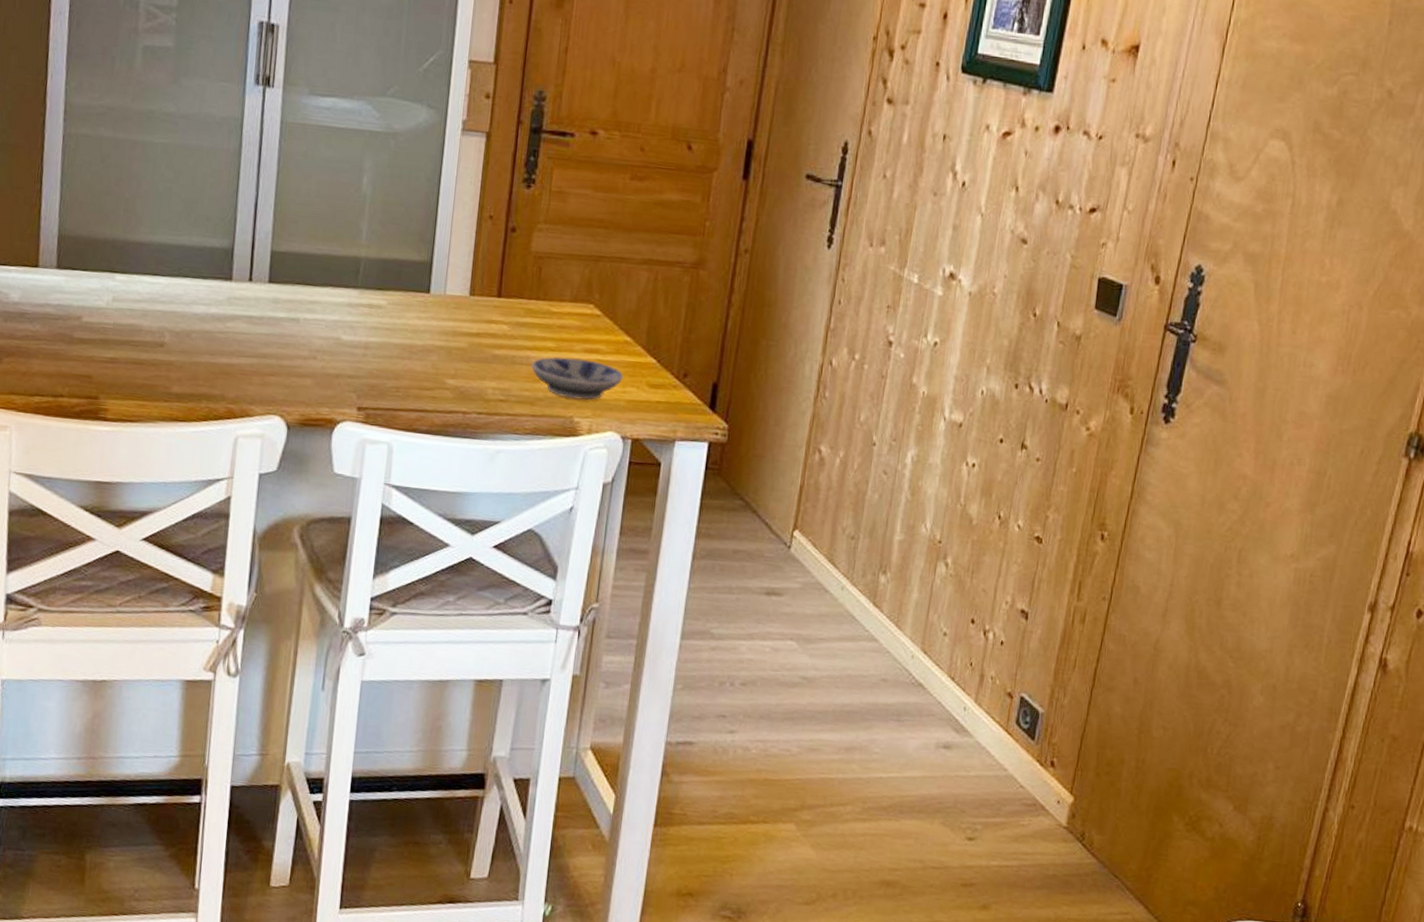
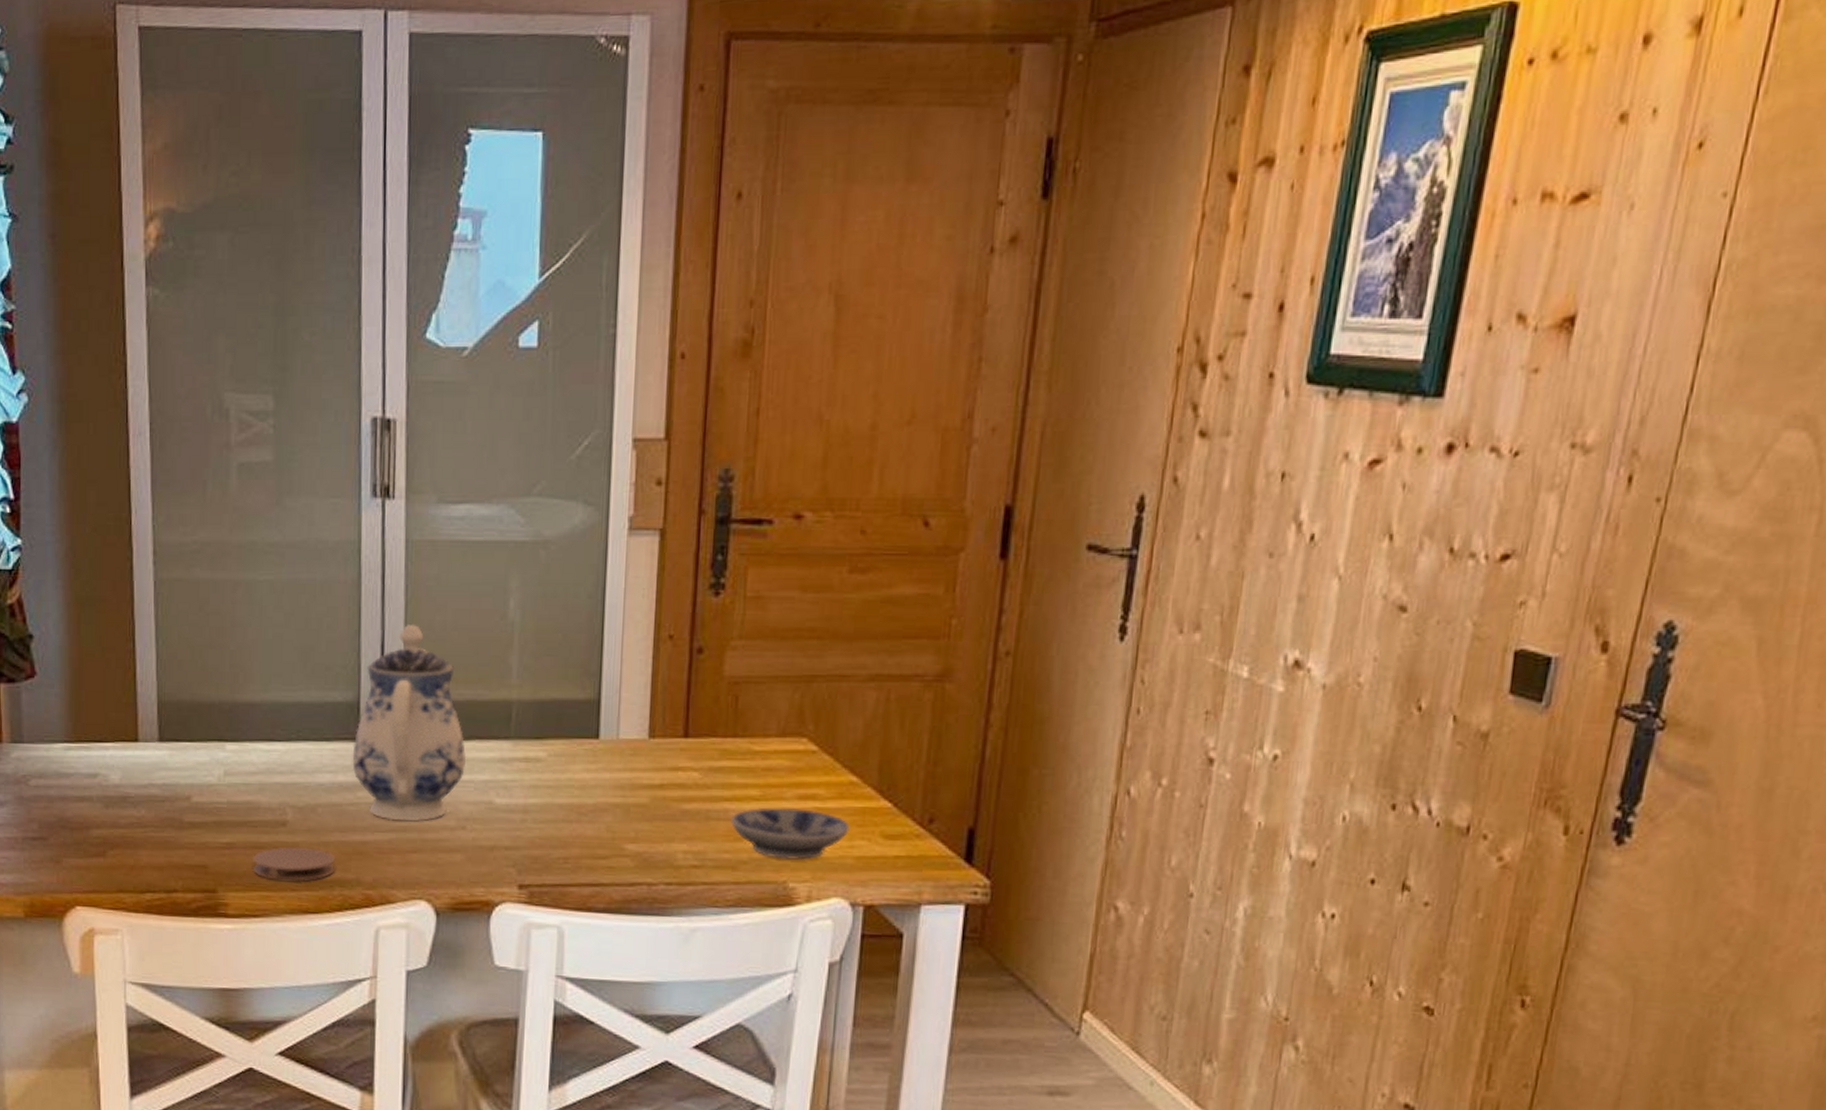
coaster: none [132,364,205,394] -> present [253,847,336,881]
teapot: none [224,189,321,350] -> present [352,624,467,821]

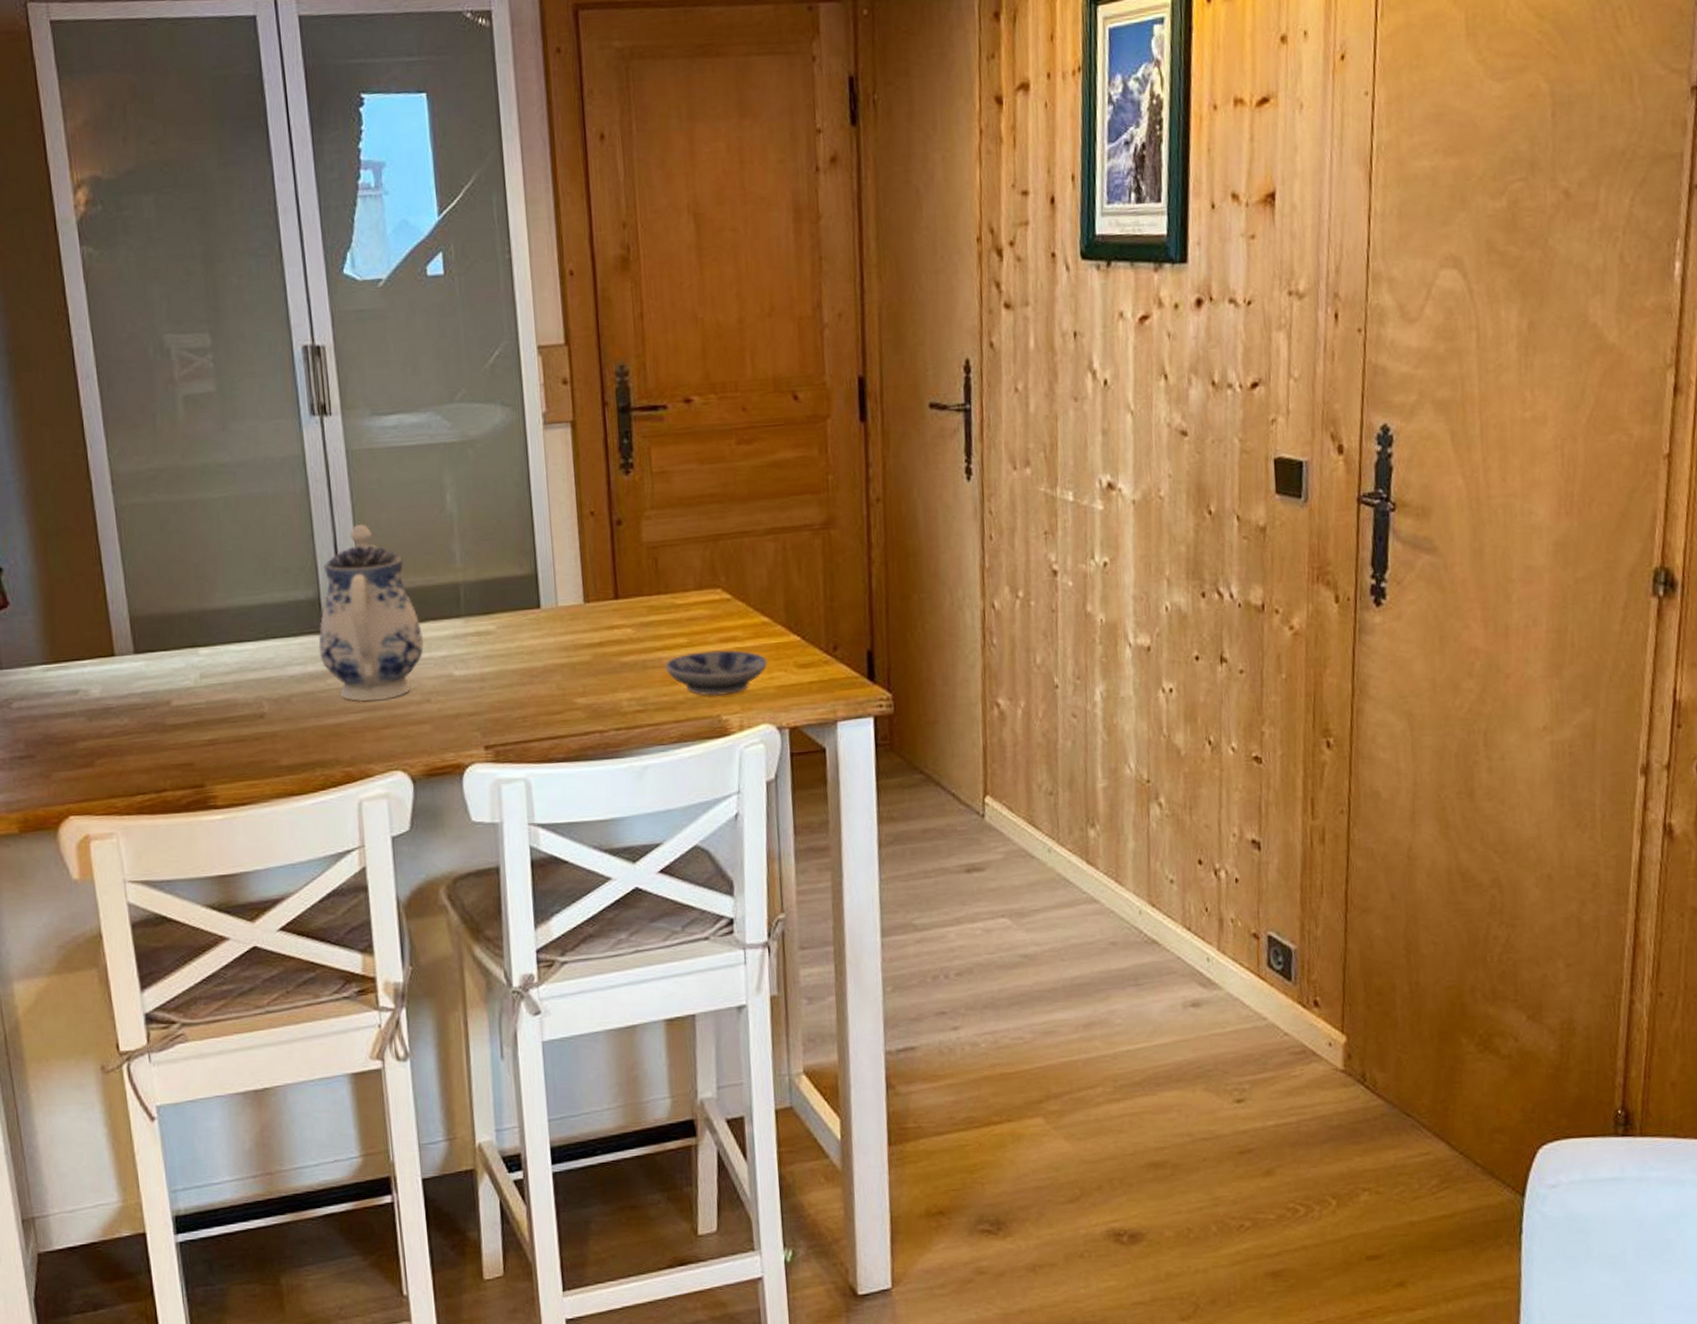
coaster: present [253,847,336,881] -> none [236,734,315,769]

